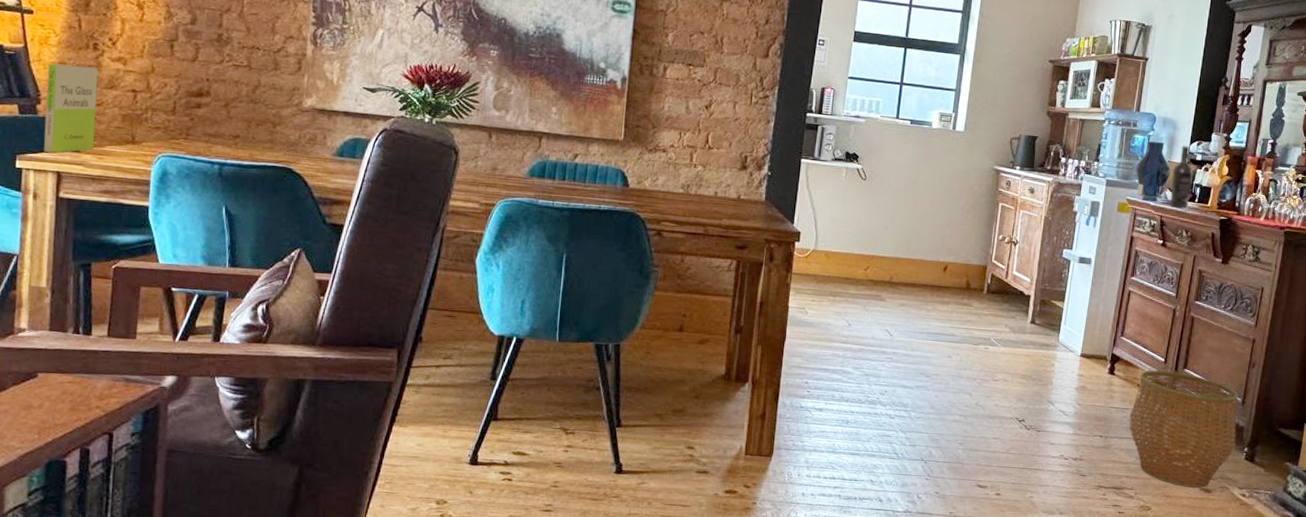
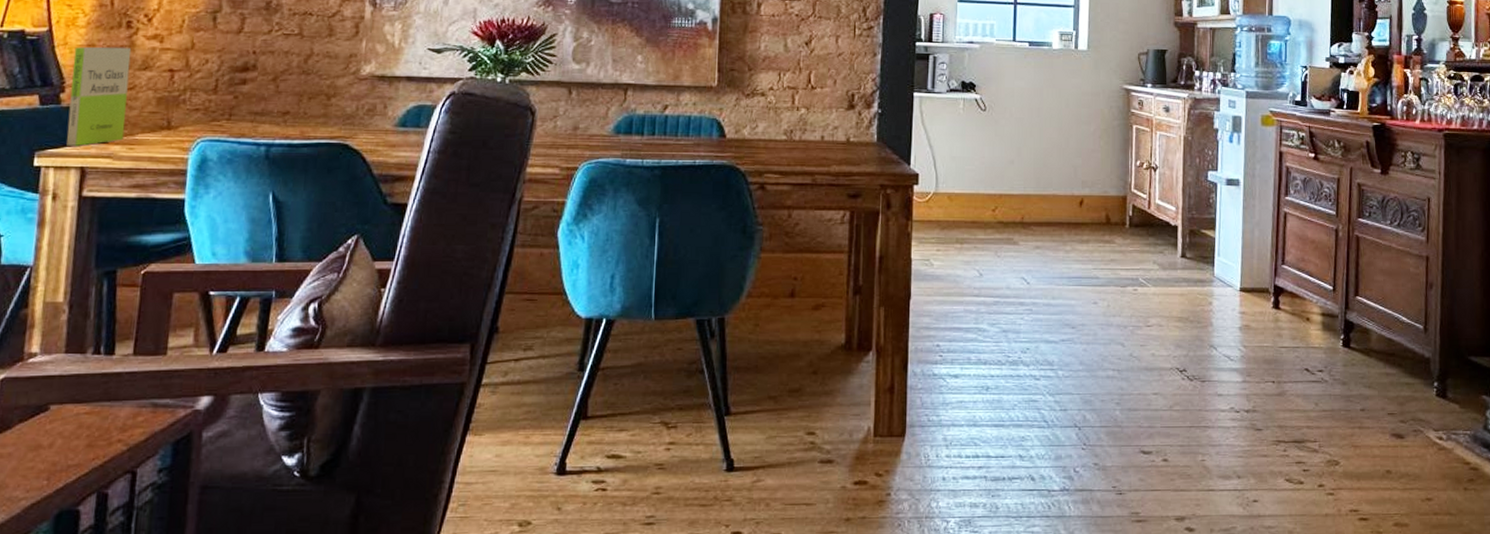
basket: present [1129,365,1239,488] -> none [1302,294,1425,434]
vase: present [1135,141,1171,203] -> none [1276,47,1313,113]
wine bottle: present [1170,146,1194,209] -> none [1315,49,1338,117]

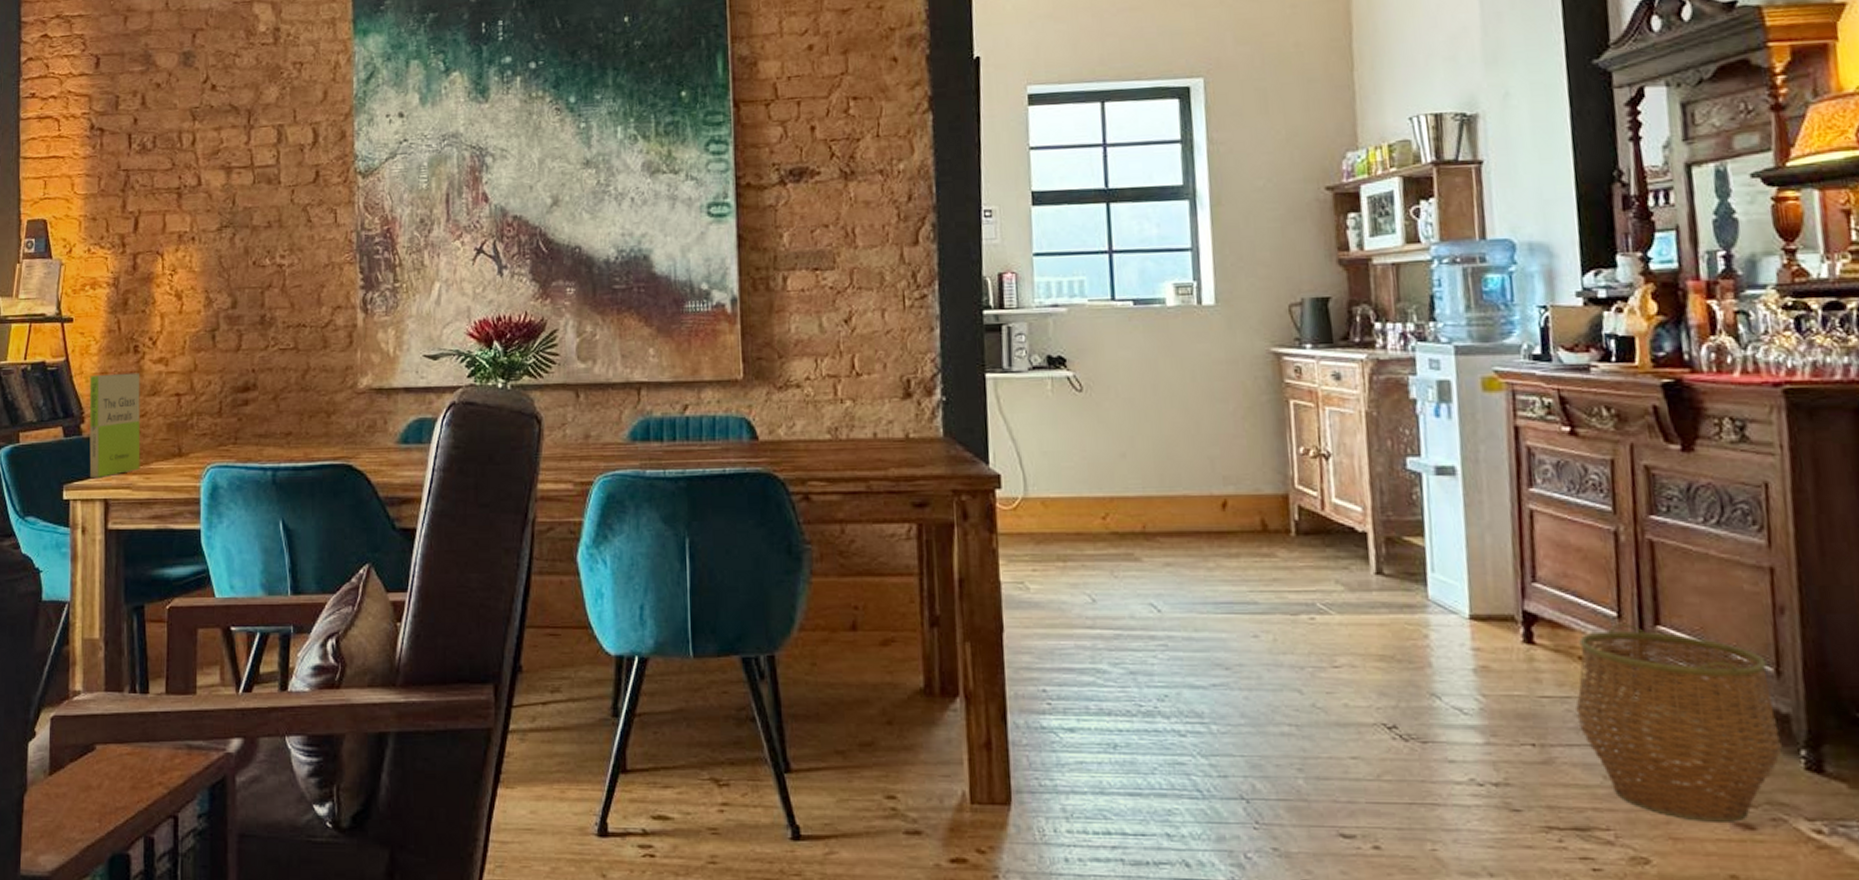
basket: none [1302,294,1425,434] -> present [1575,622,1783,822]

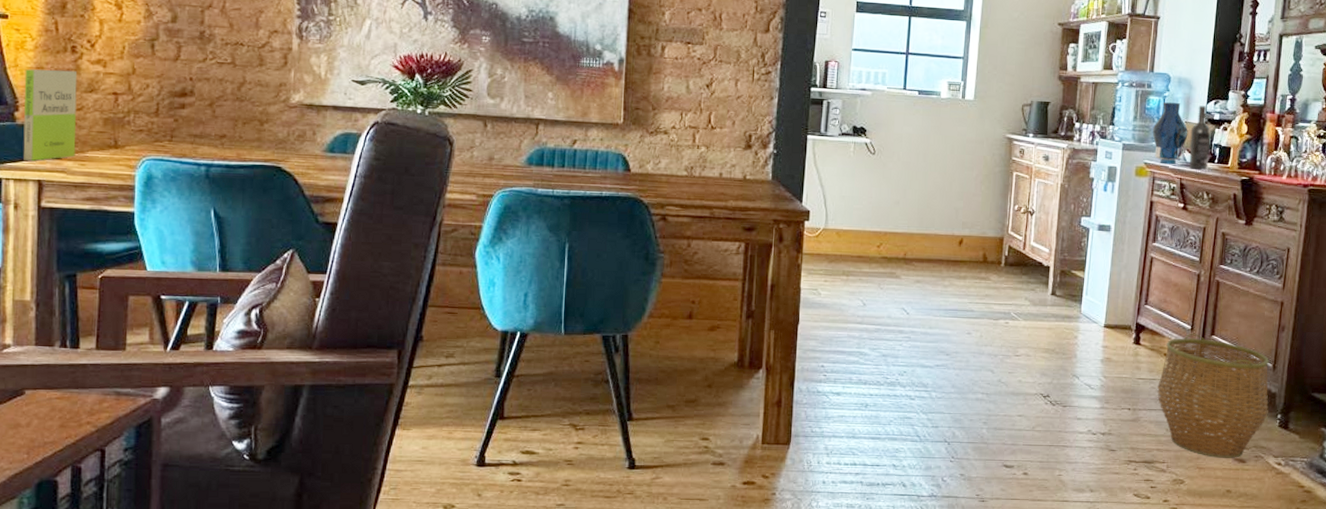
vase: none [1498,280,1559,371] -> present [1152,102,1188,165]
wine bottle: none [1562,279,1602,375] -> present [1189,105,1212,170]

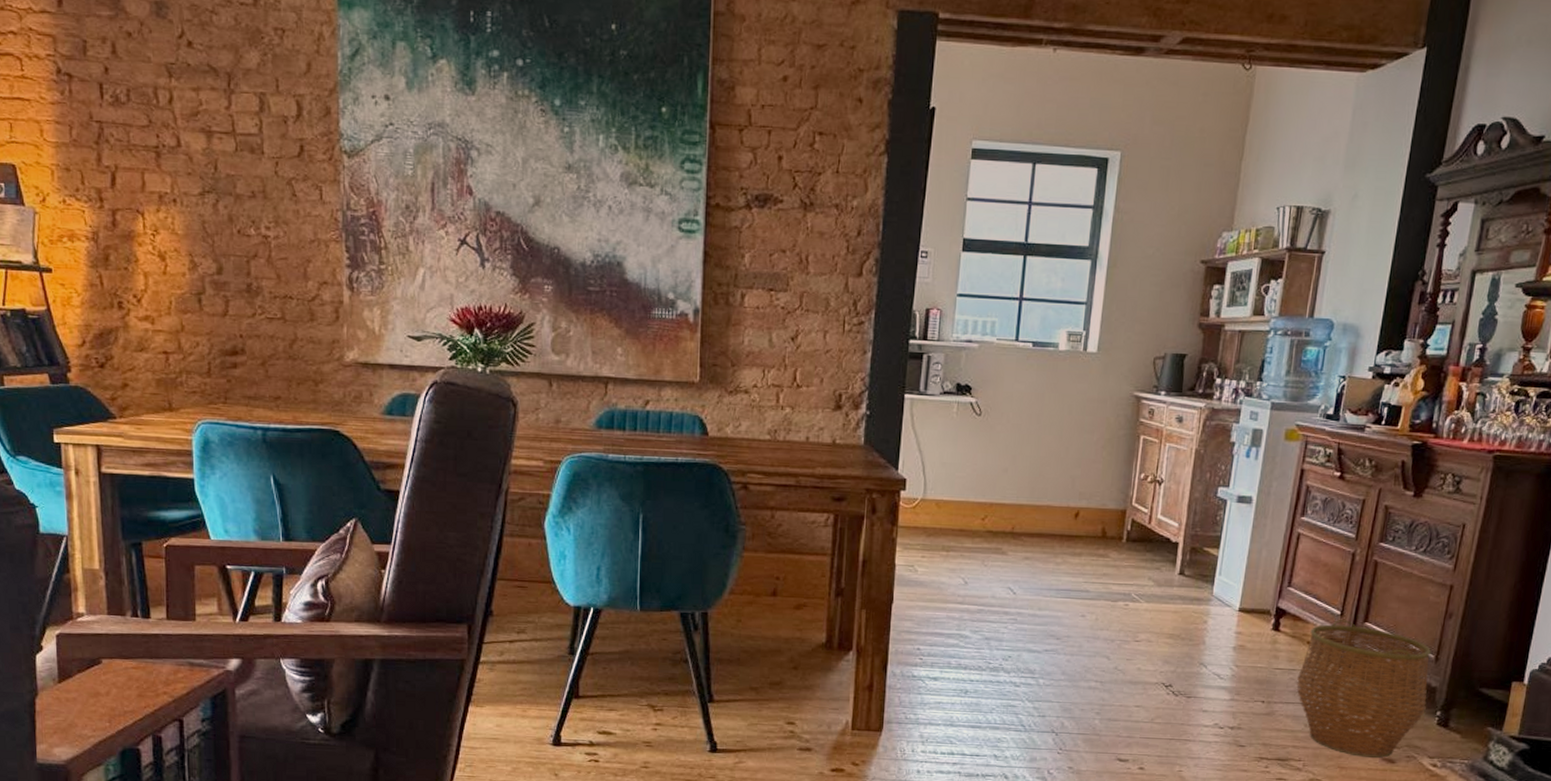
book: present [23,69,78,161] -> none [73,327,131,425]
vase: present [1152,102,1188,165] -> none [1307,354,1352,427]
wine bottle: present [1189,105,1212,170] -> none [1350,357,1380,433]

